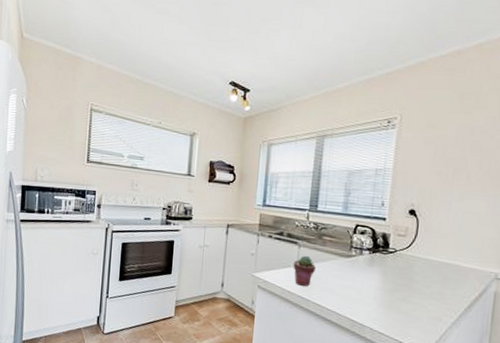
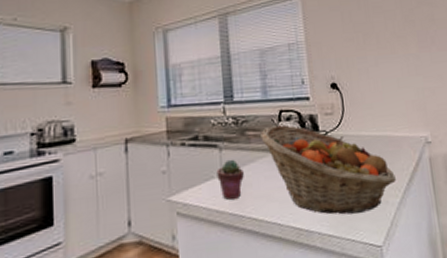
fruit basket: none [335,236,455,323] -> present [260,125,396,215]

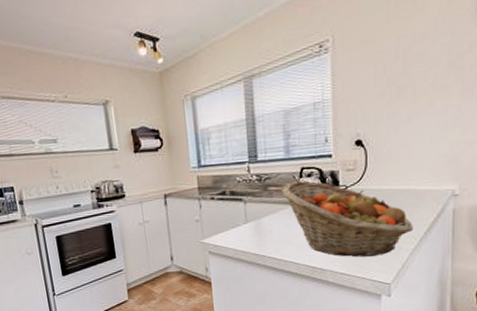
potted succulent: present [216,159,244,200] -> none [242,210,266,243]

